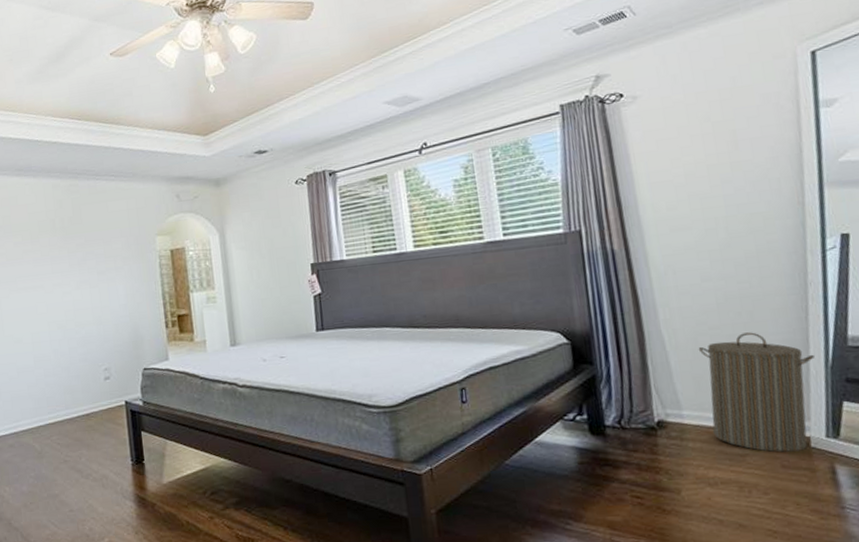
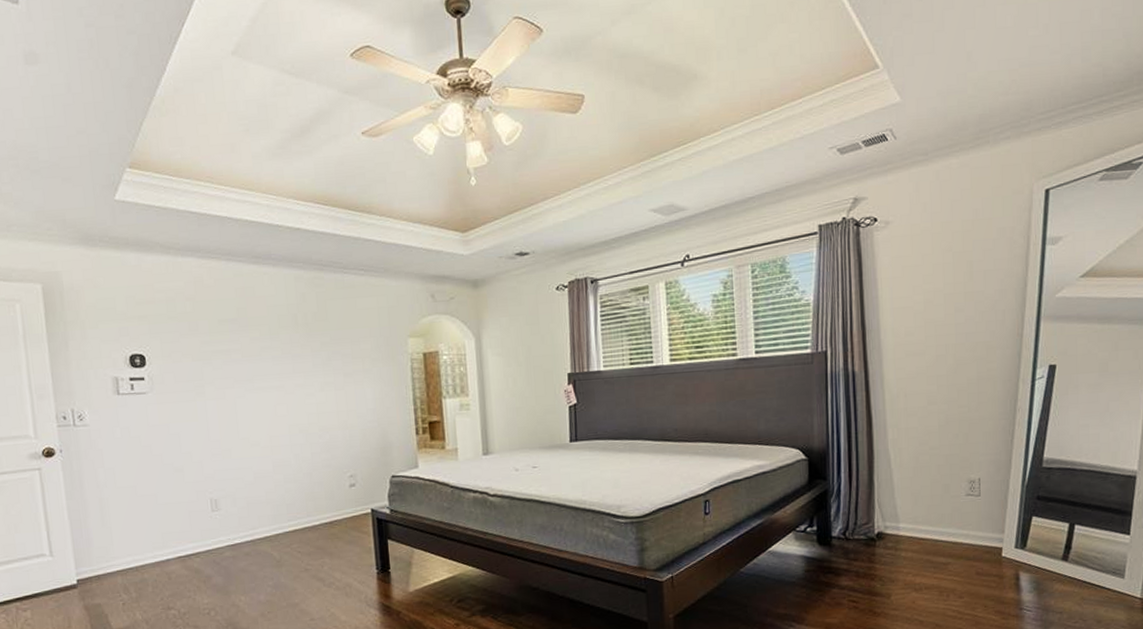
laundry hamper: present [698,332,814,453] -> none [918,453,1014,561]

